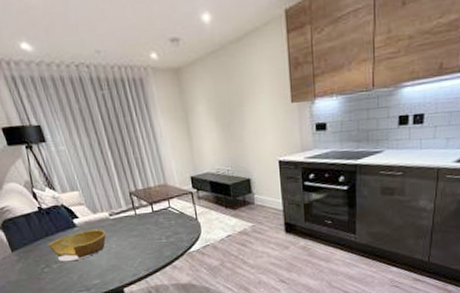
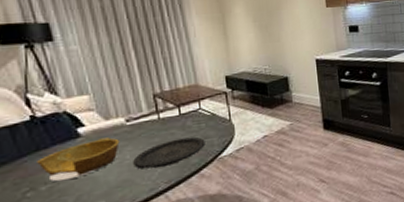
plate: none [118,232,176,258] -> present [133,136,206,170]

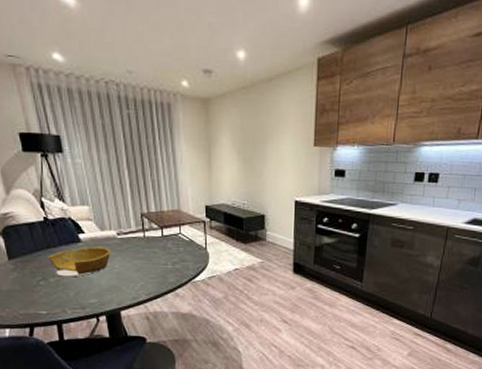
plate: present [133,136,206,170] -> none [121,258,182,281]

